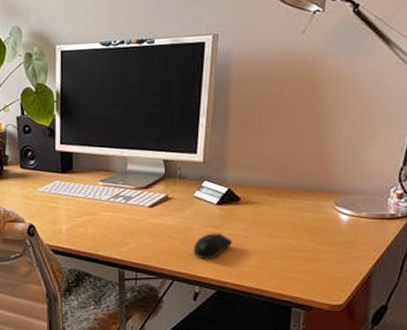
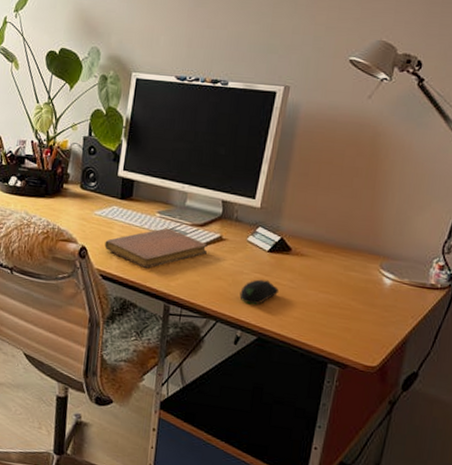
notebook: none [52,195,154,237] -> present [104,227,208,268]

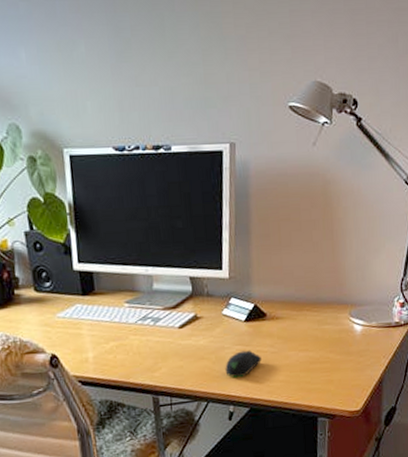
notebook: present [104,227,208,268] -> none [76,317,185,364]

